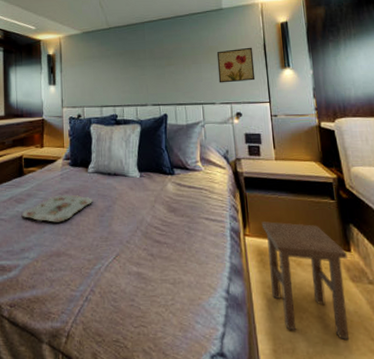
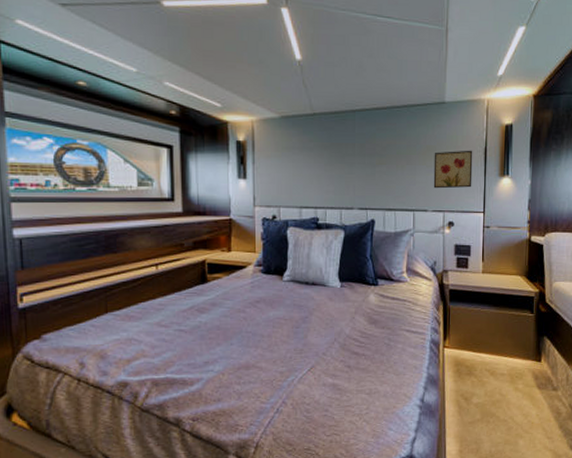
serving tray: present [22,194,93,222] -> none [206,304,288,334]
stool: present [261,221,349,341] -> none [461,334,537,440]

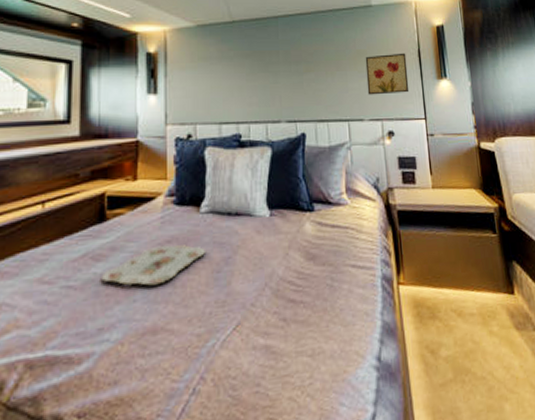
serving tray: none [206,304,288,334] -> present [102,245,207,286]

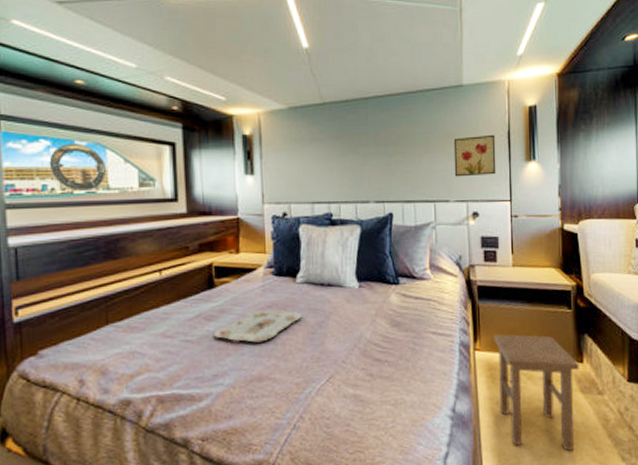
stool: none [417,264,515,403] -> present [493,334,579,452]

